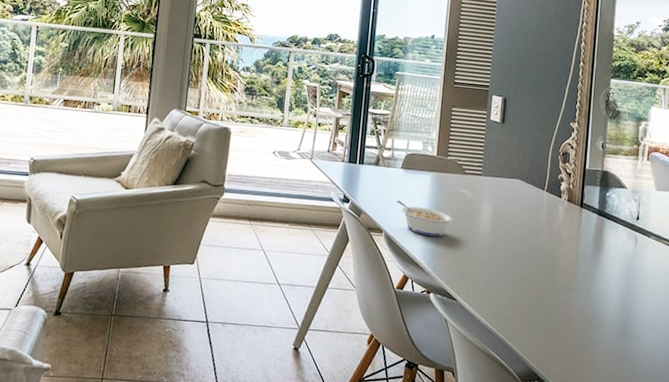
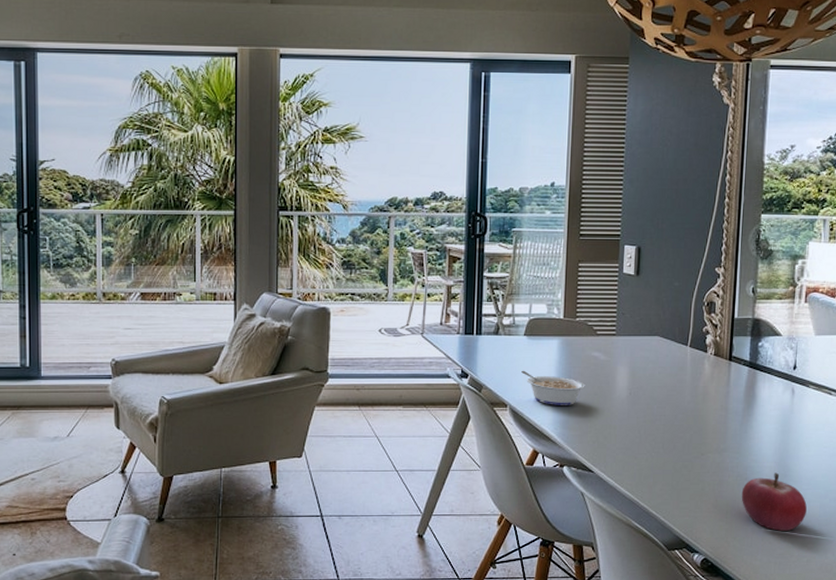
fruit: none [588,314,647,371] -> present [741,472,807,531]

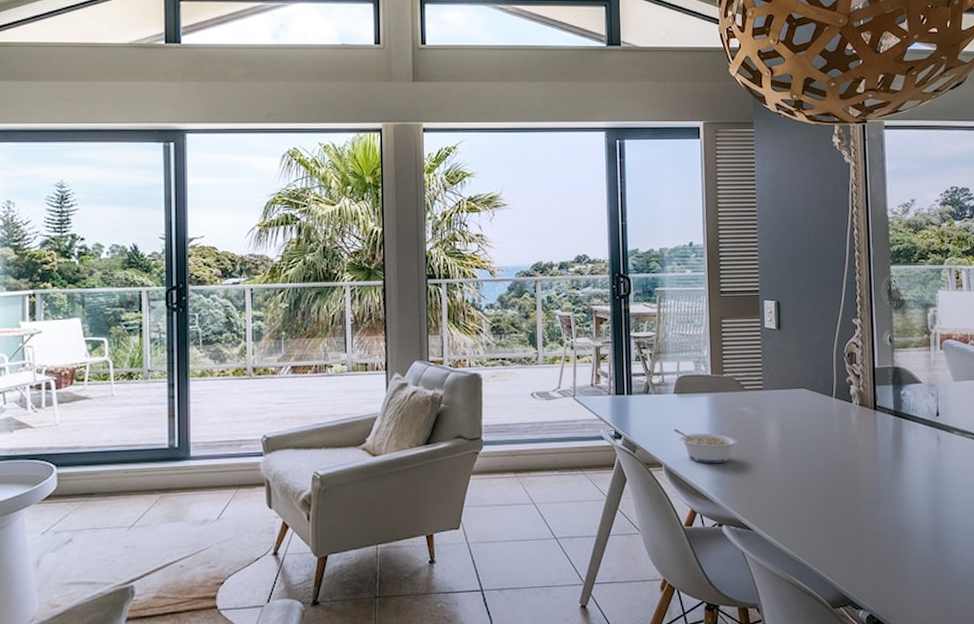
fruit: present [741,472,807,531] -> none [899,521,965,582]

